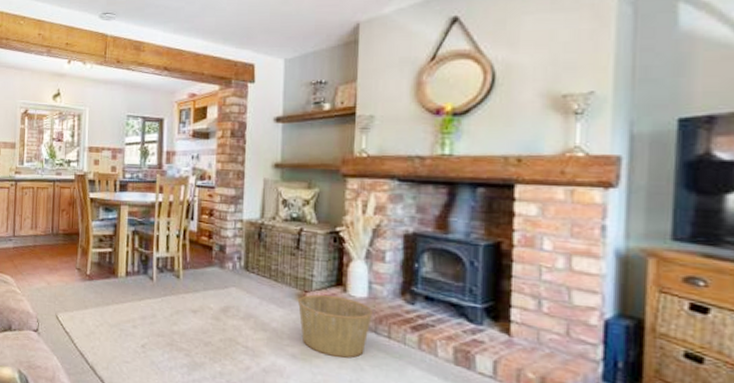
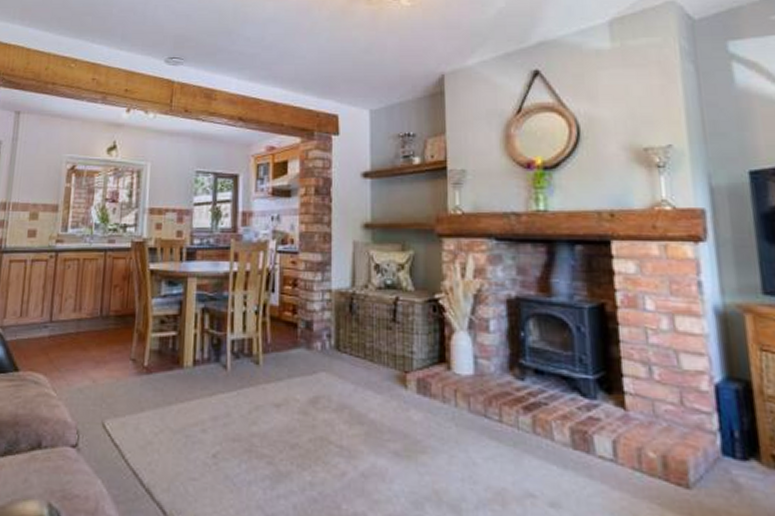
basket: present [298,294,372,358] -> none [398,375,481,451]

